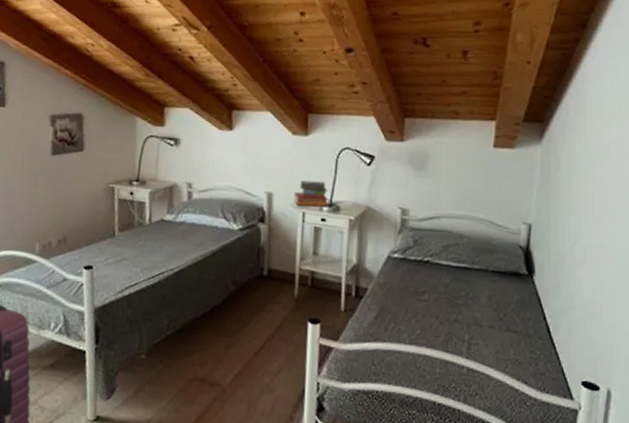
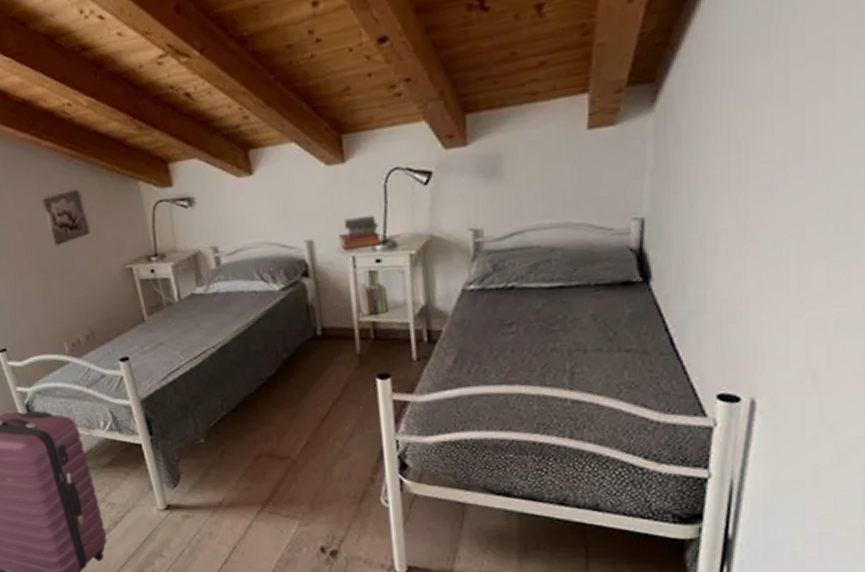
books: none [303,236,327,266] -> present [358,280,388,315]

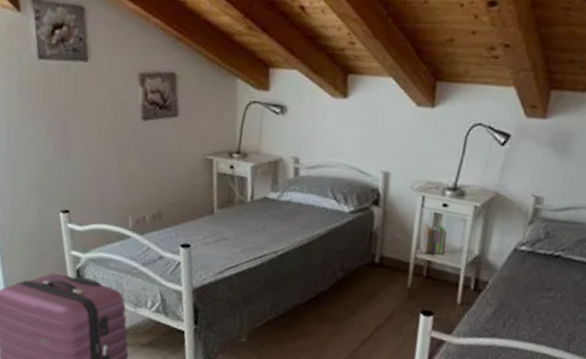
books: present [339,215,381,249] -> none [413,160,452,191]

